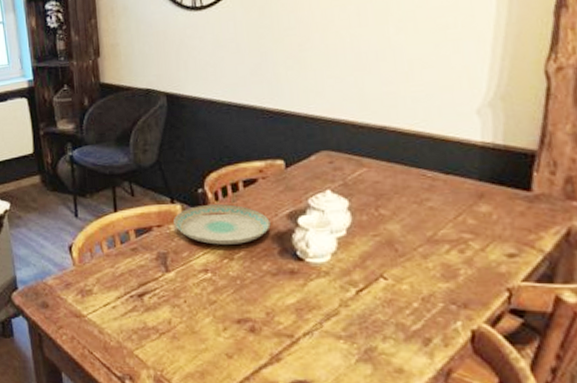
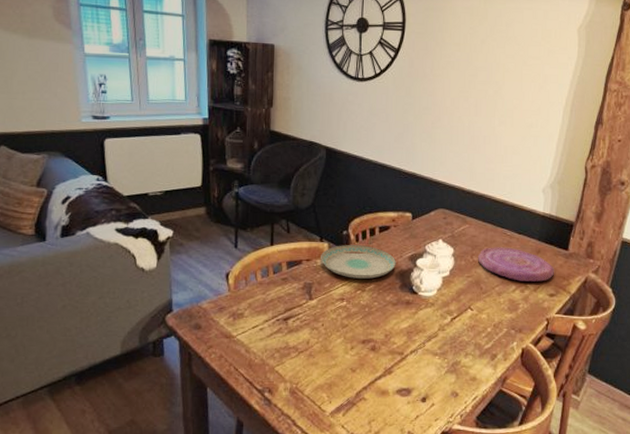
plate: none [385,193,513,238] -> present [477,247,555,282]

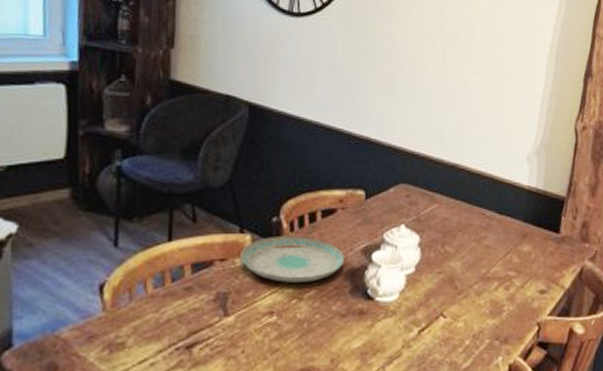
plate: present [477,247,555,282] -> none [450,232,545,276]

